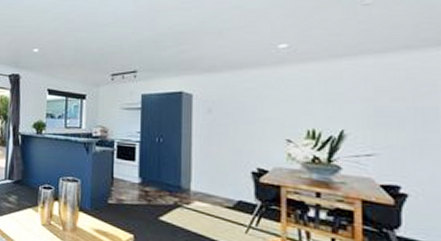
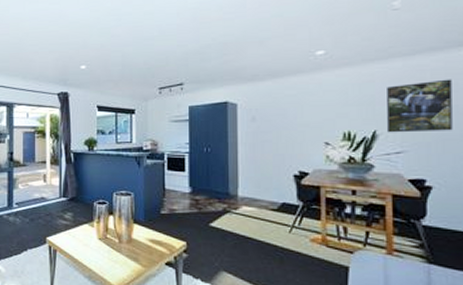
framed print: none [356,79,431,135] -> present [387,79,453,133]

